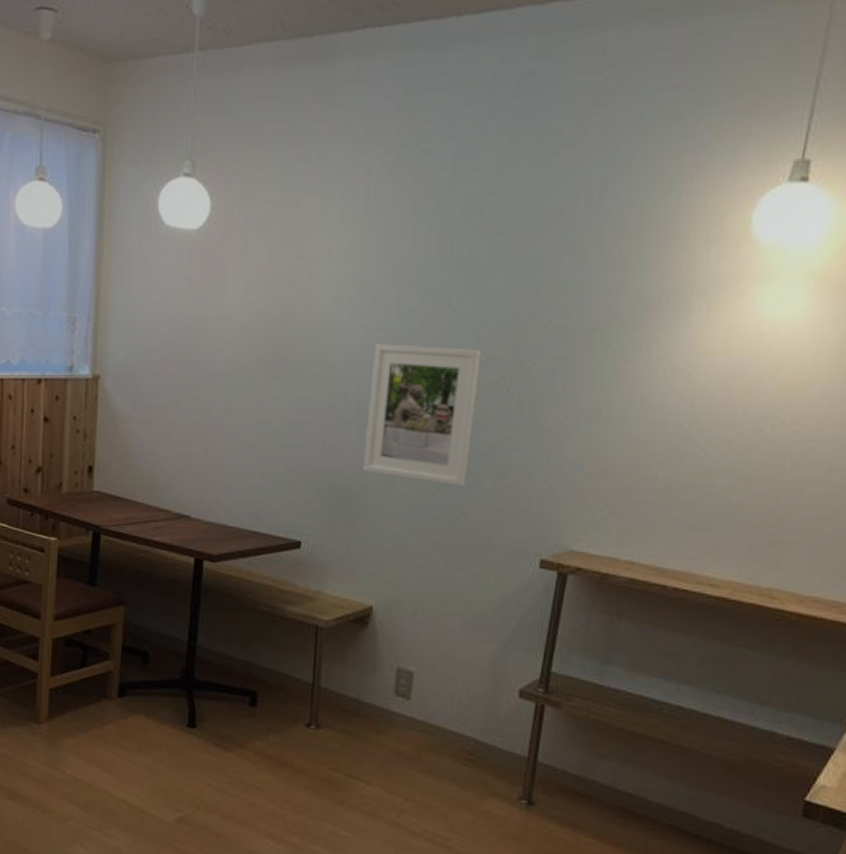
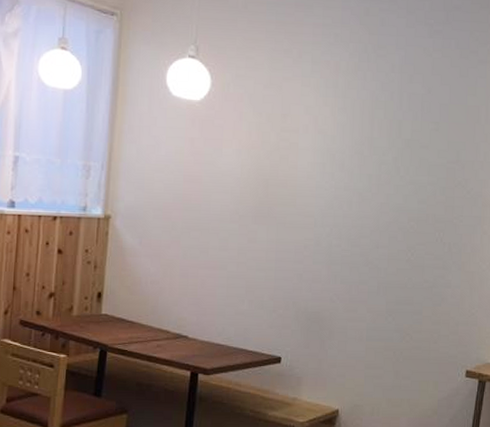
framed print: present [362,344,481,487] -> none [331,201,422,314]

